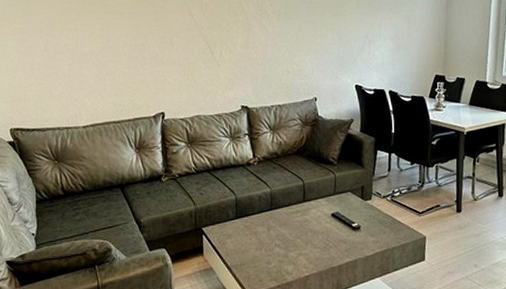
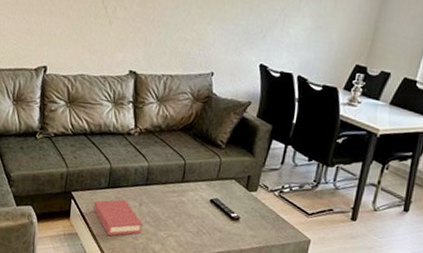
book: none [225,227,273,265] -> present [93,199,142,236]

